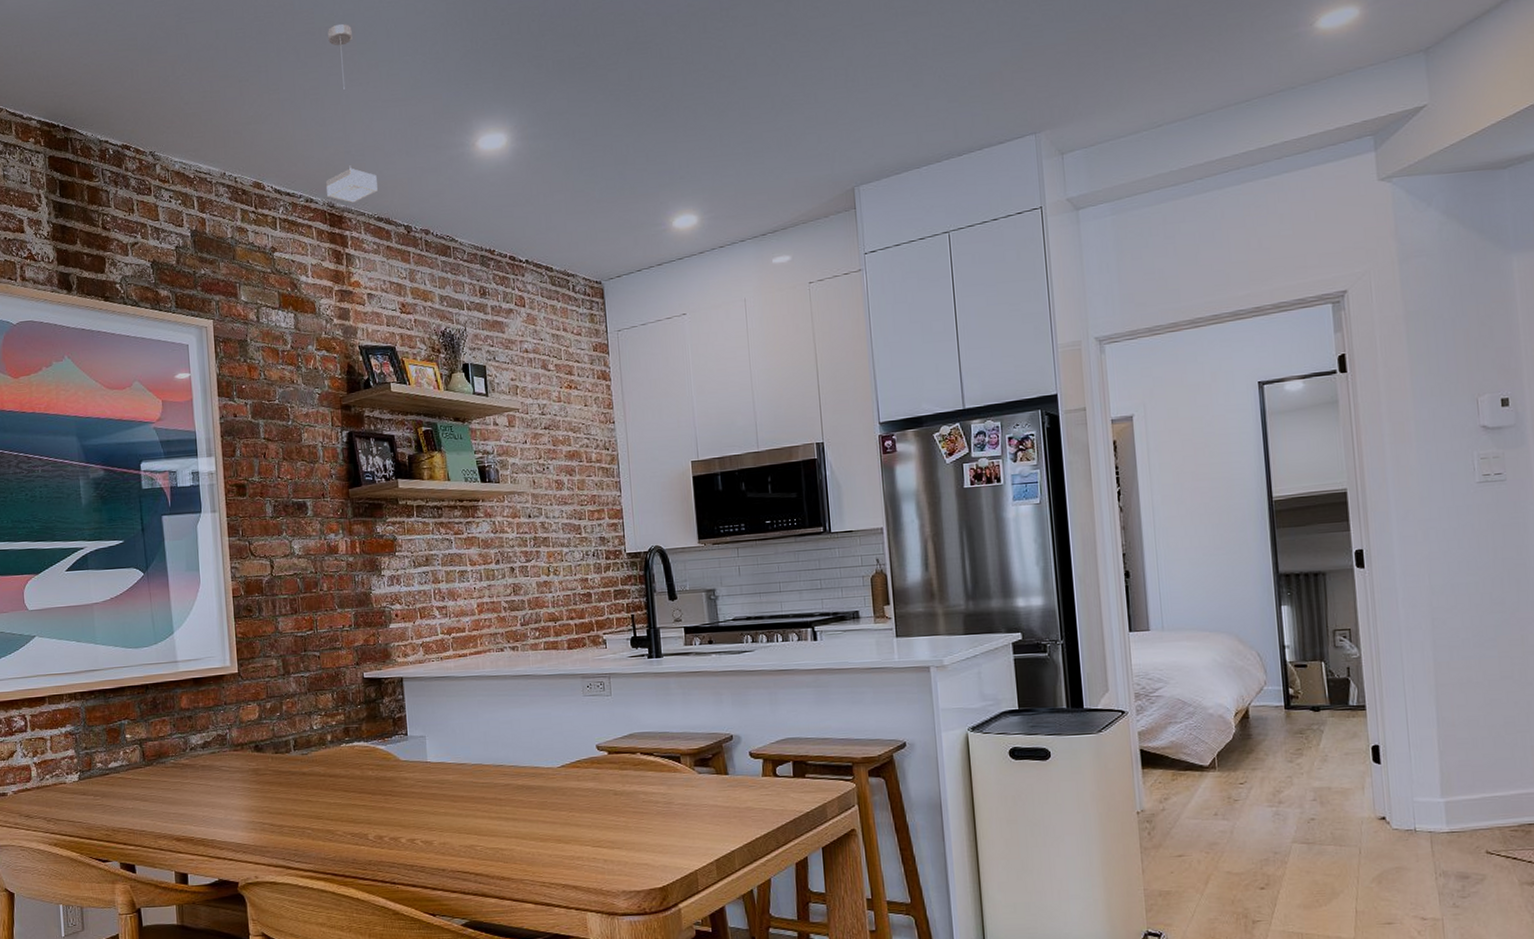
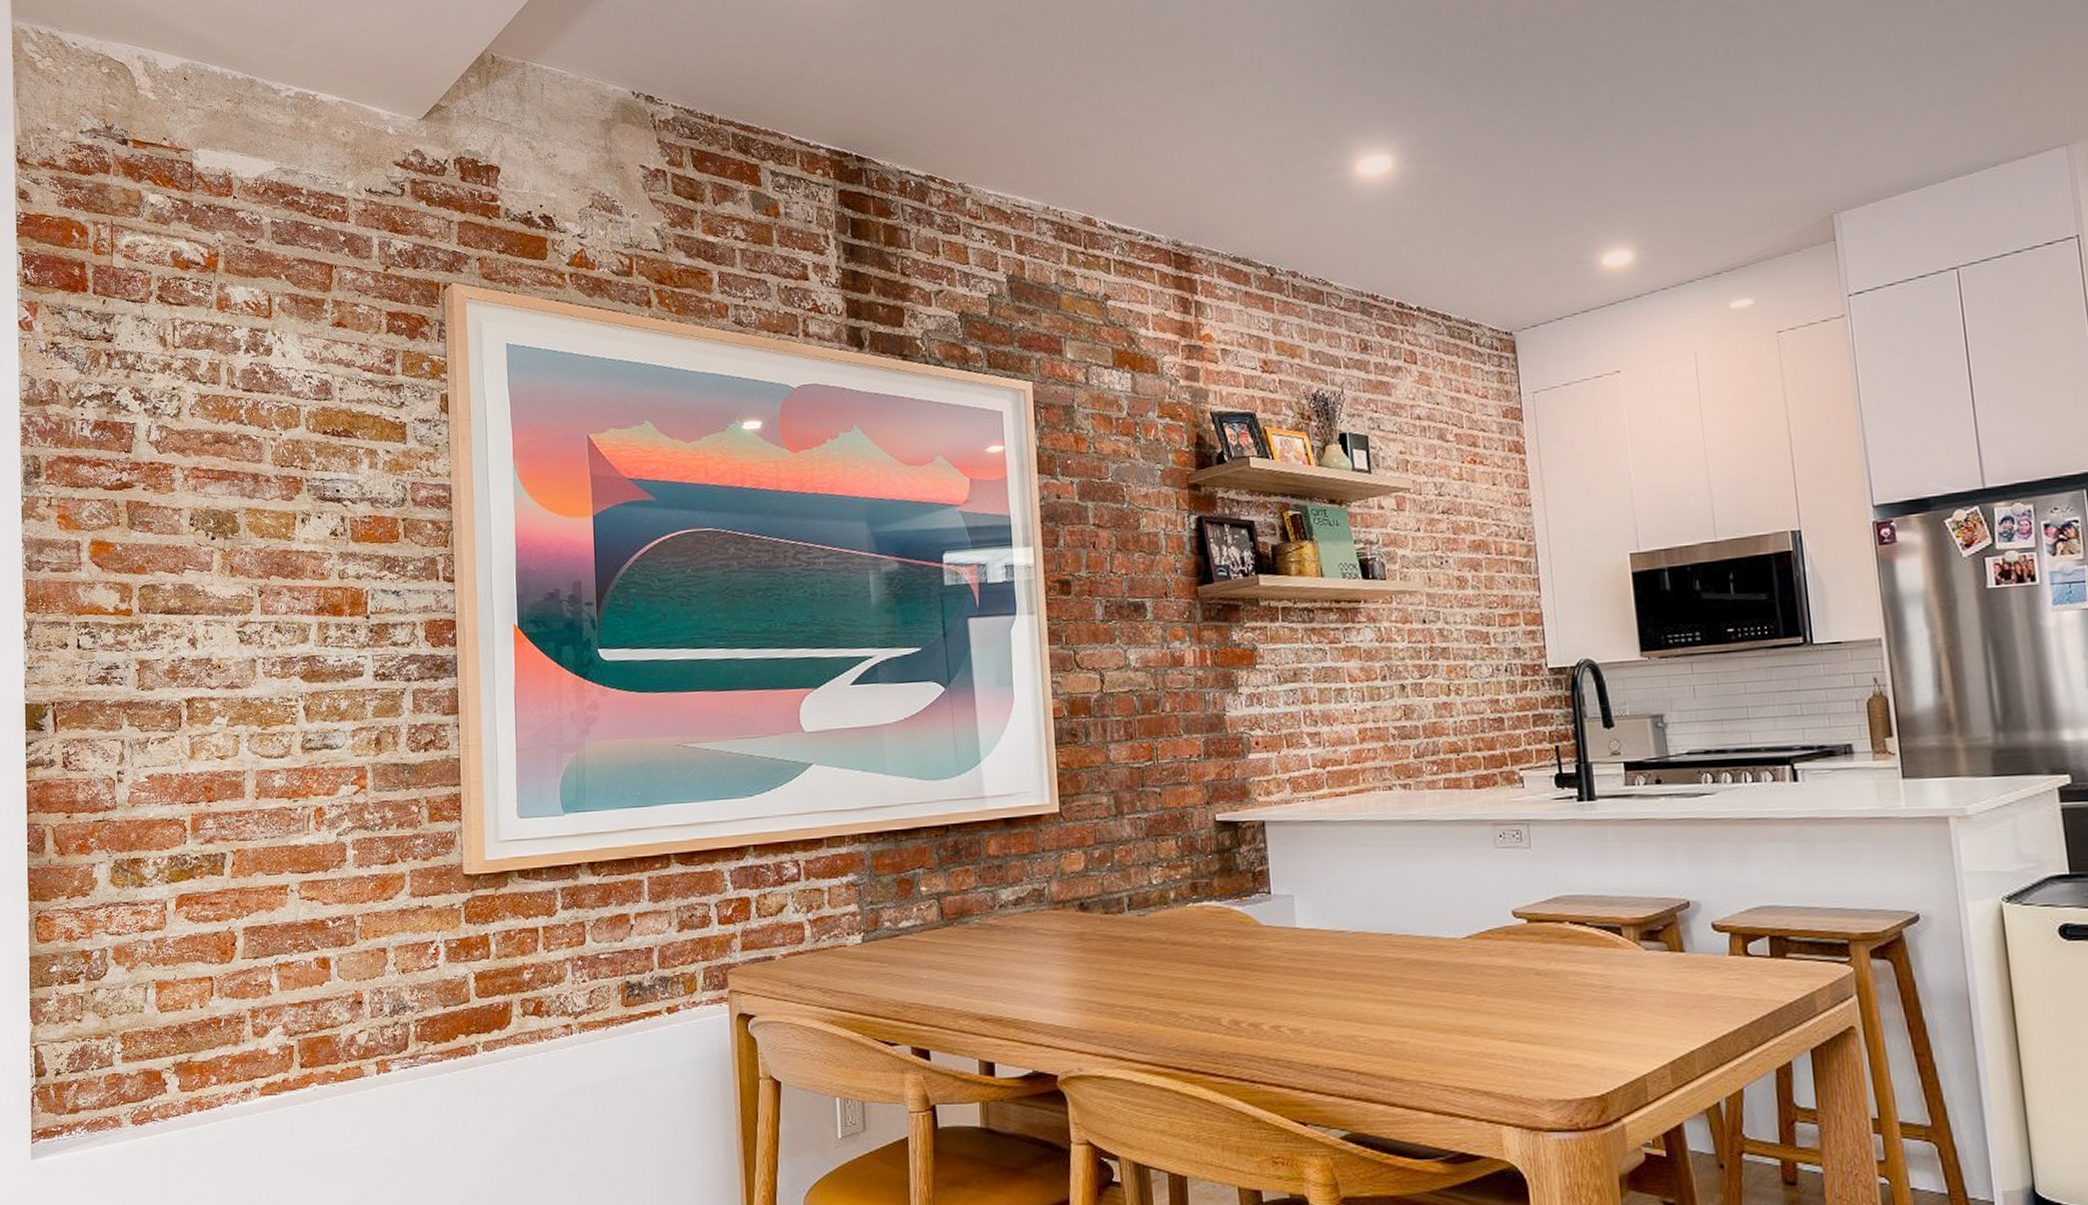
pendant lamp: present [326,24,378,203] -> none [1171,29,1234,241]

